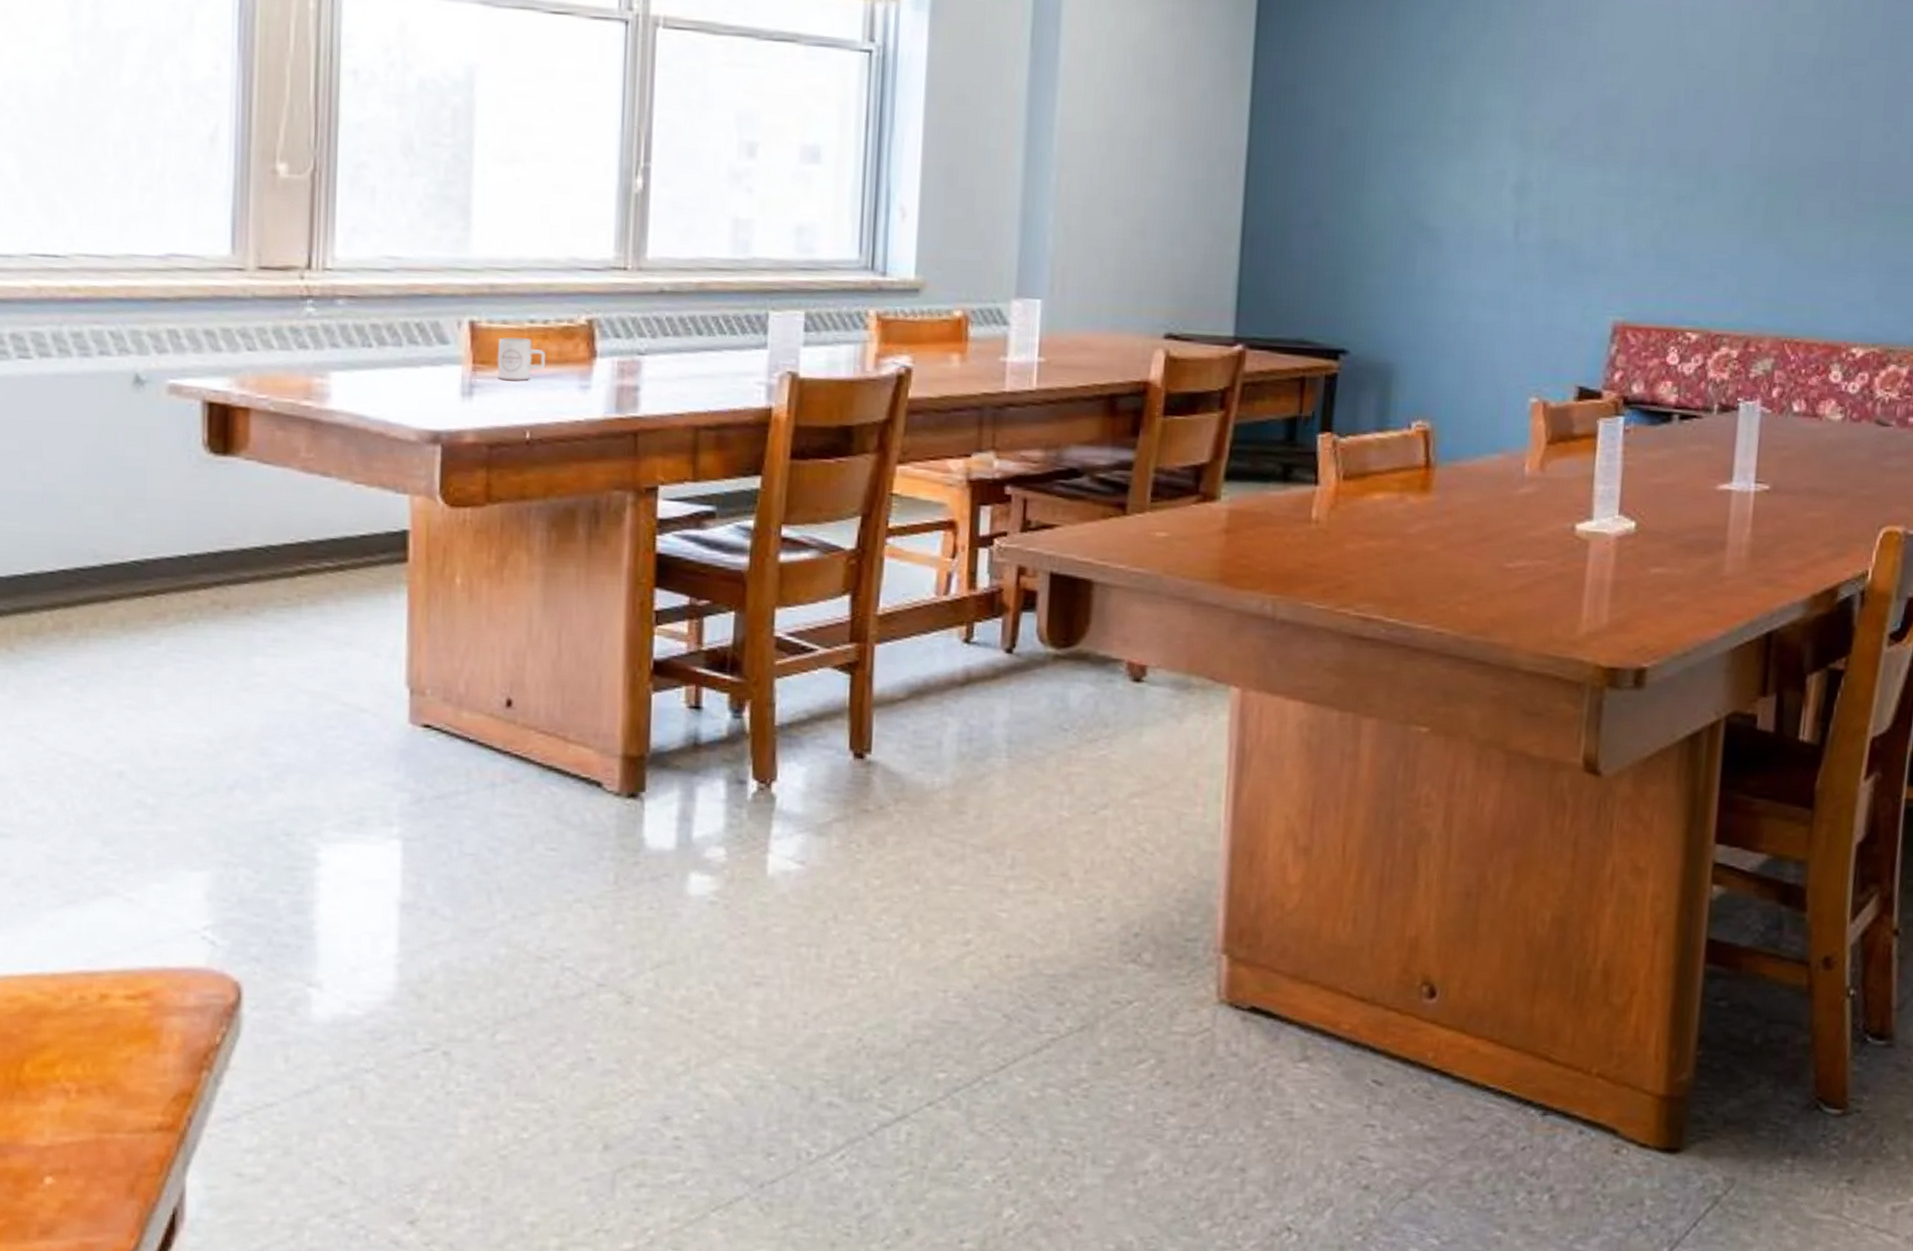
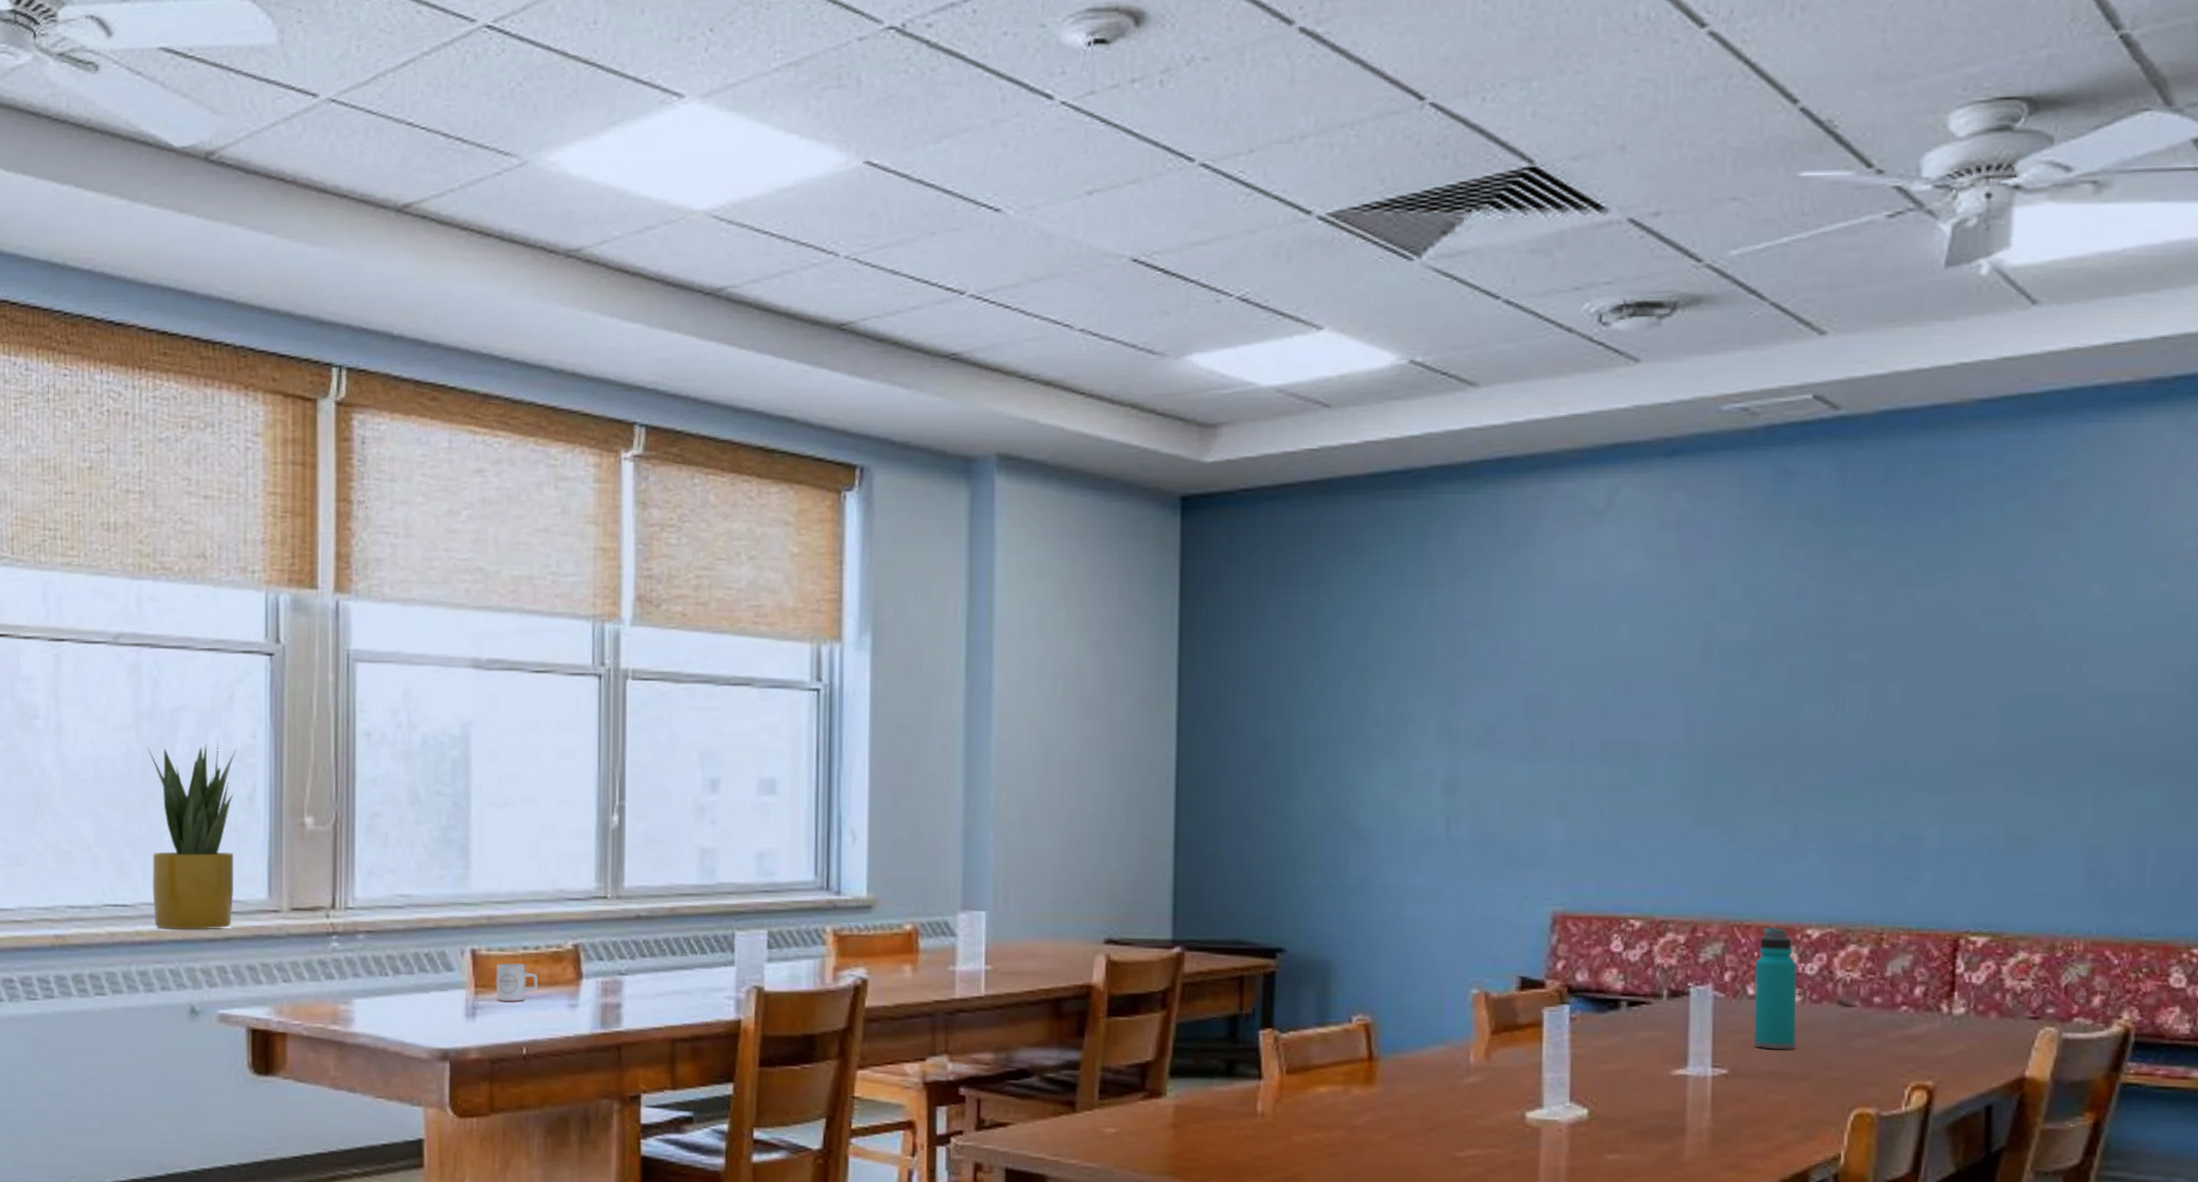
planter: none [87,70,197,288] -> present [147,741,237,930]
water bottle: none [1795,345,1841,468] -> present [1753,928,1798,1050]

